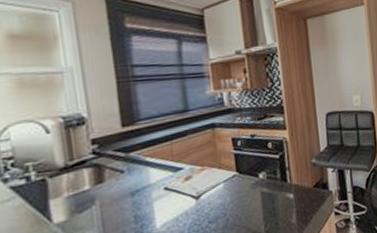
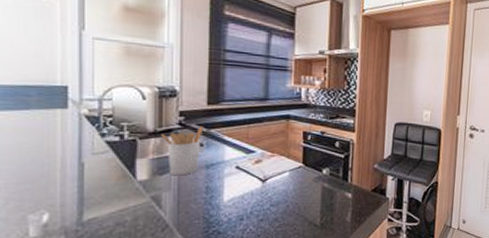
utensil holder: none [74,151,123,211] -> present [161,126,204,176]

